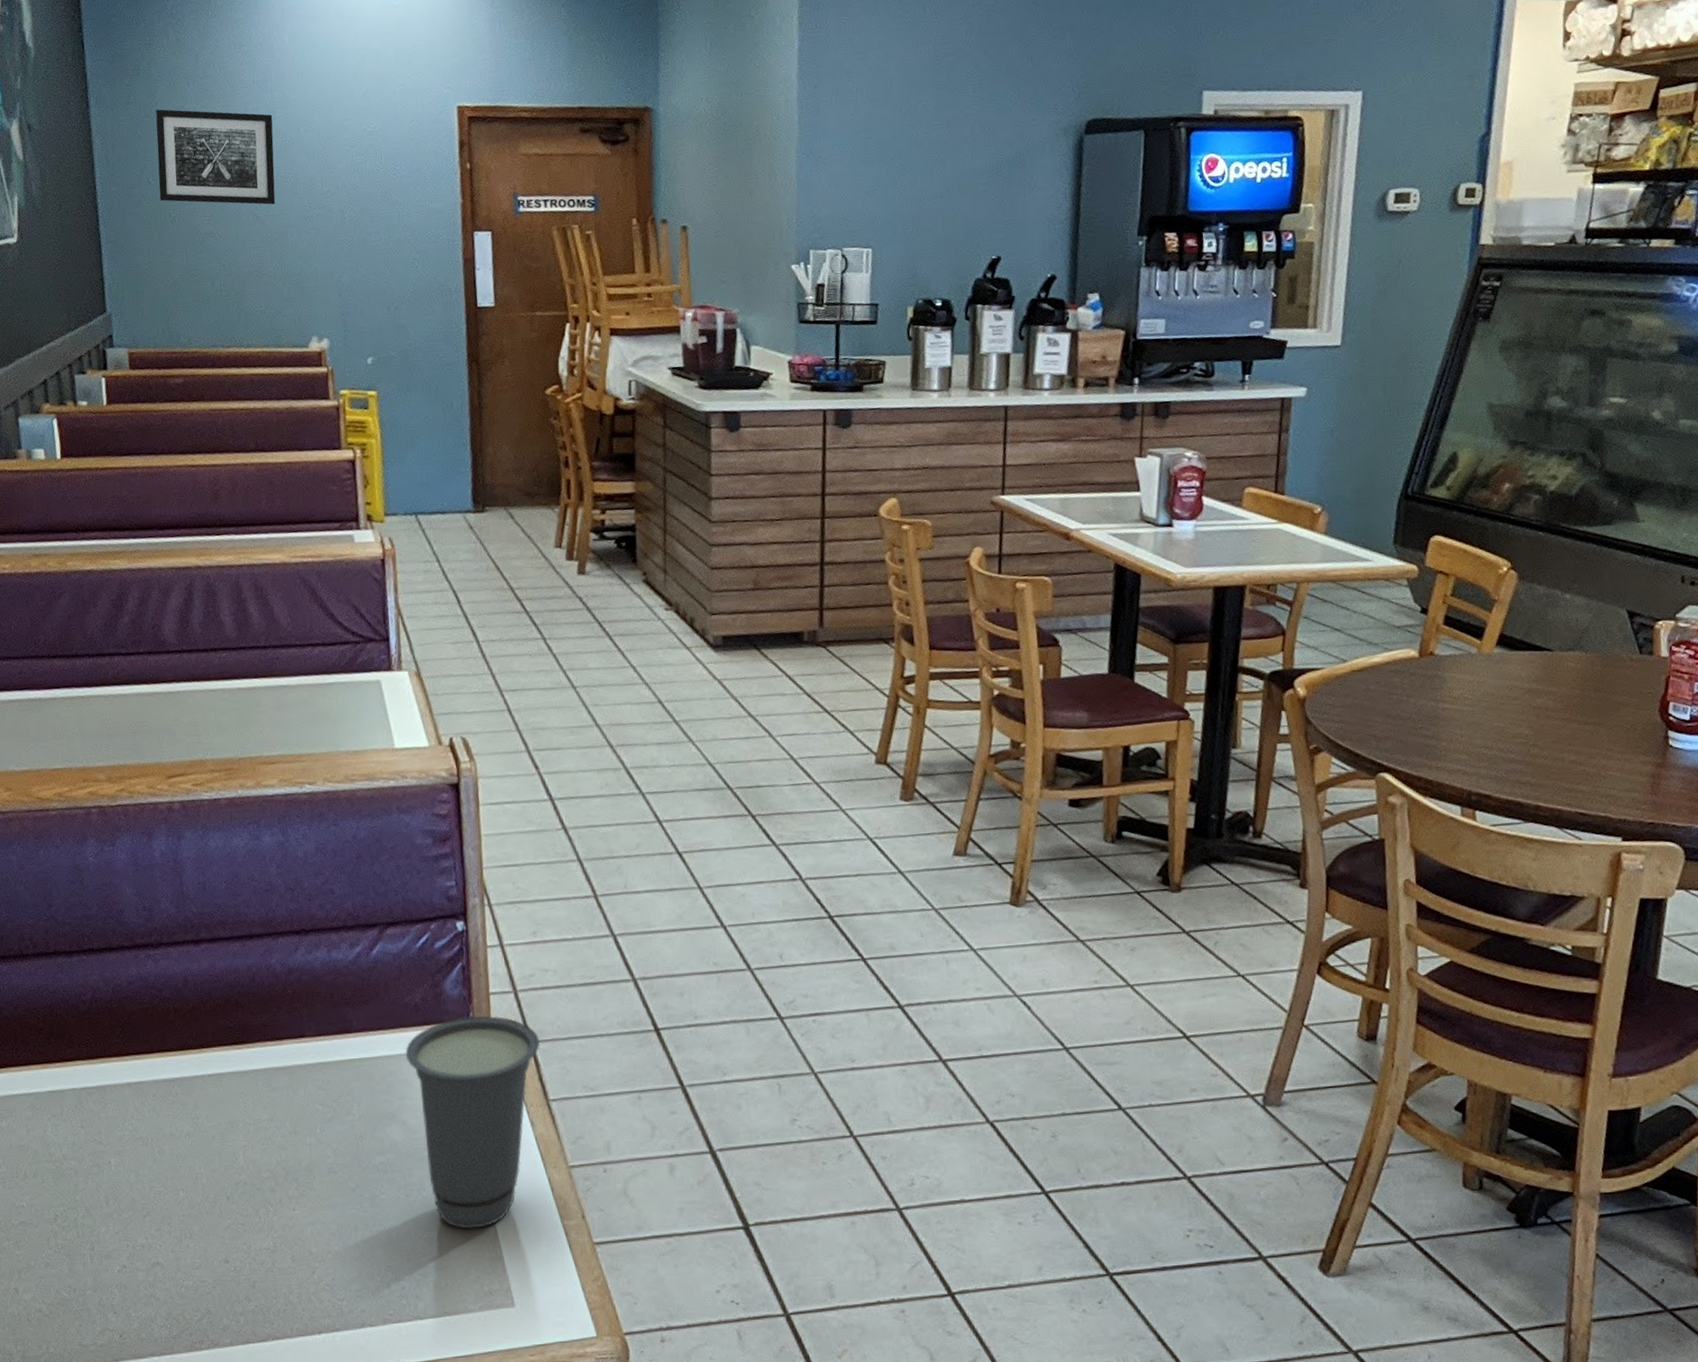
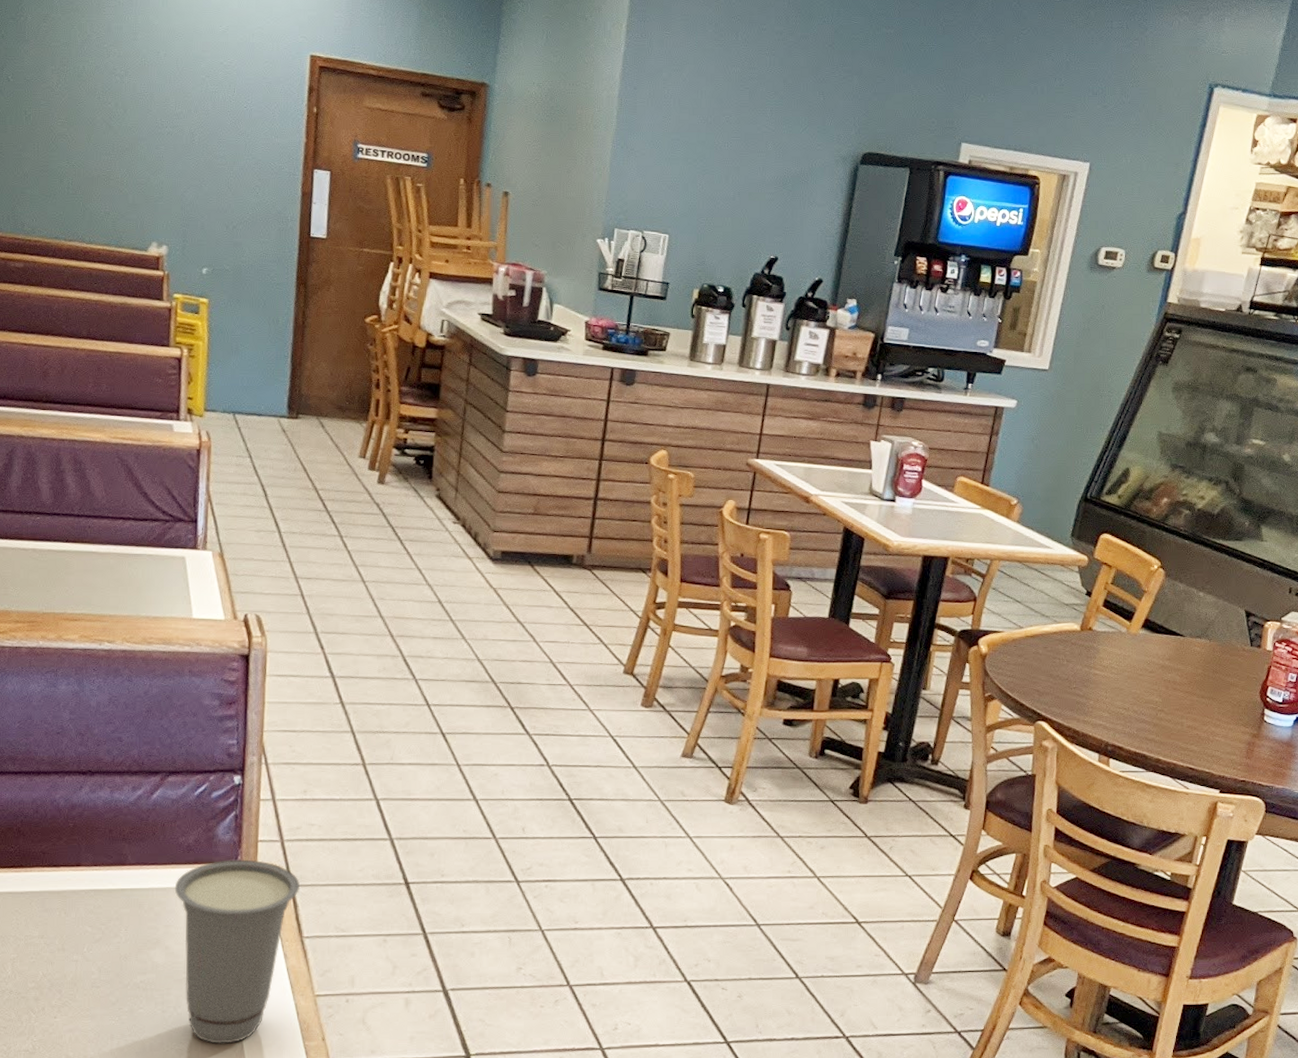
wall art: present [156,109,276,205] -> none [17,14,135,118]

